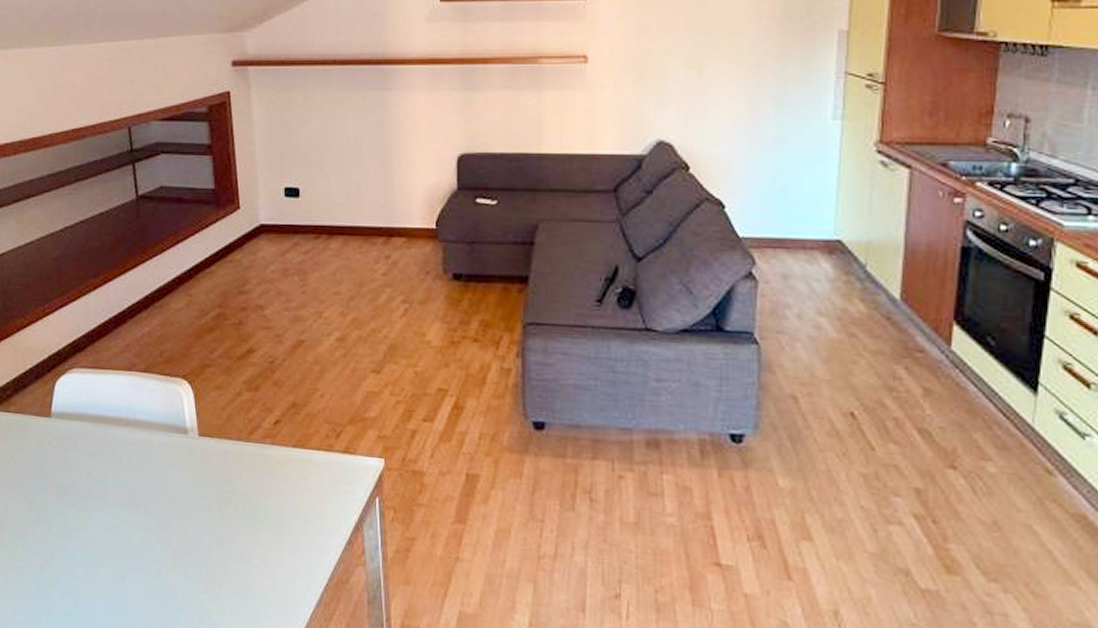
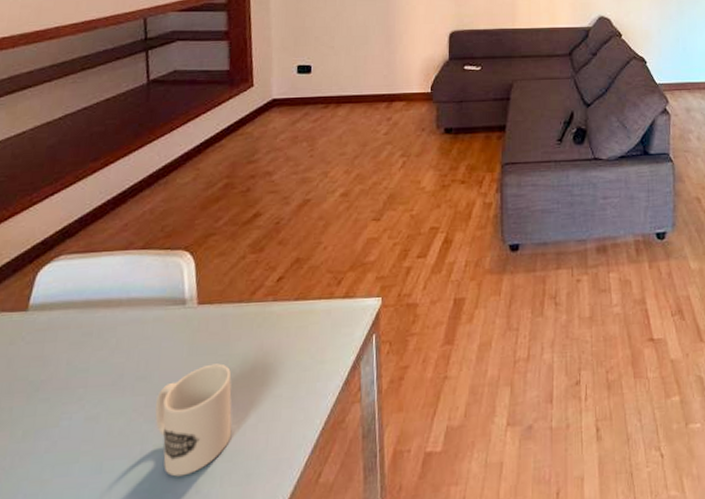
mug: none [167,498,238,601] -> present [155,363,232,477]

